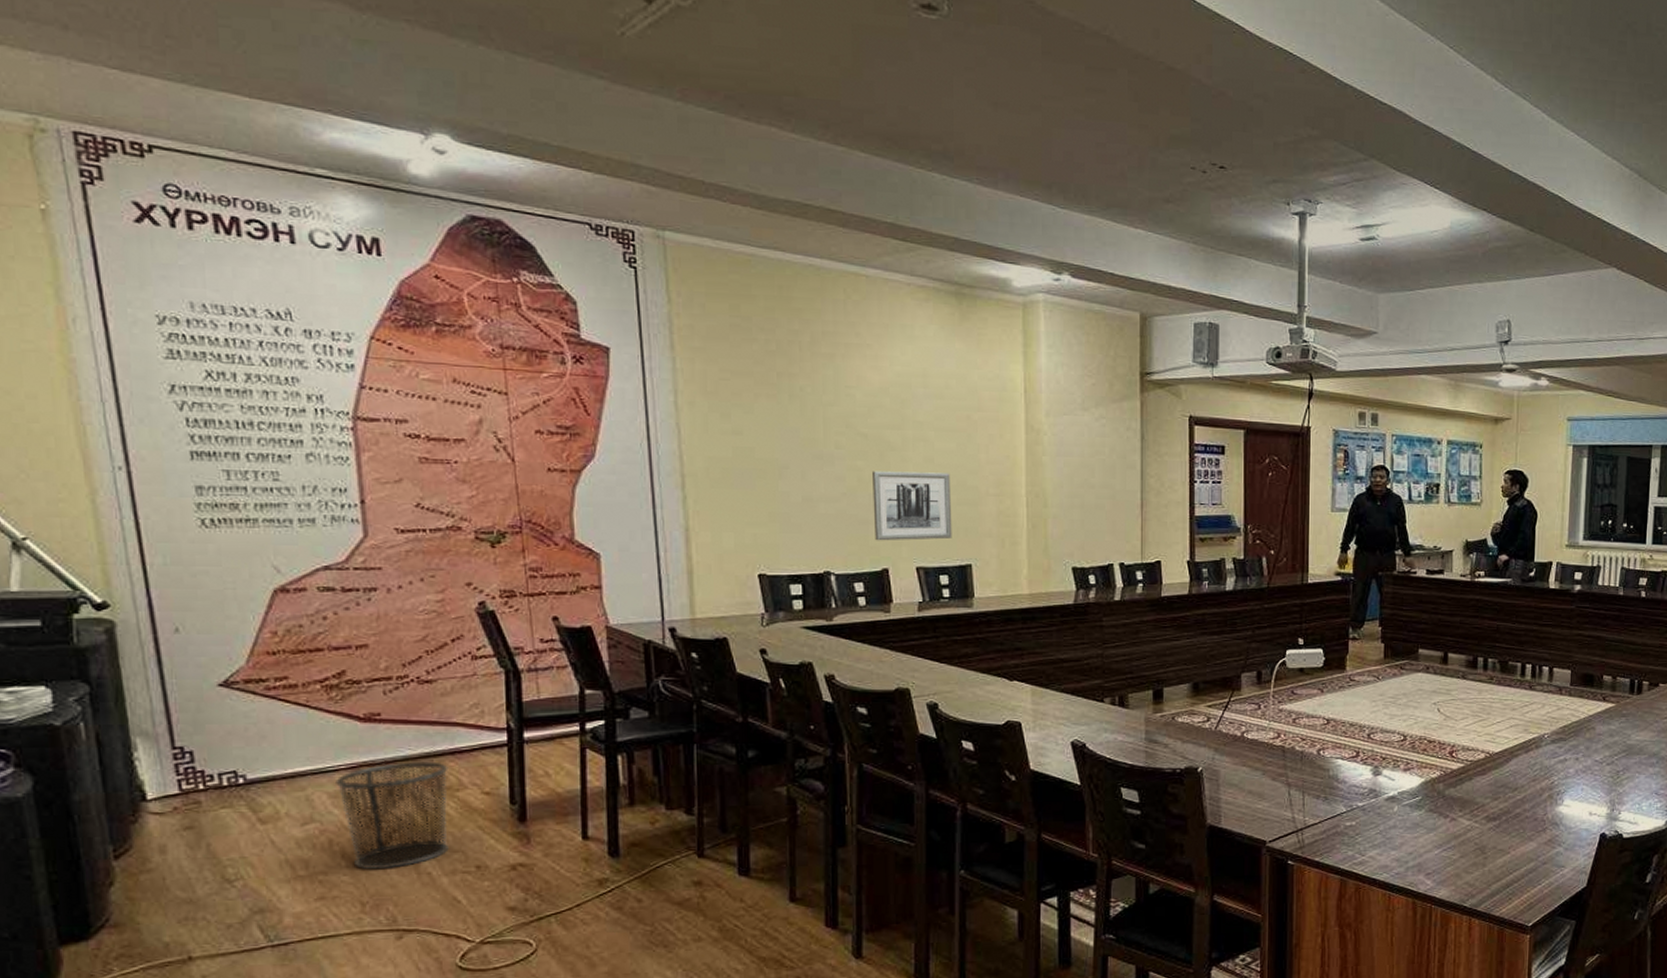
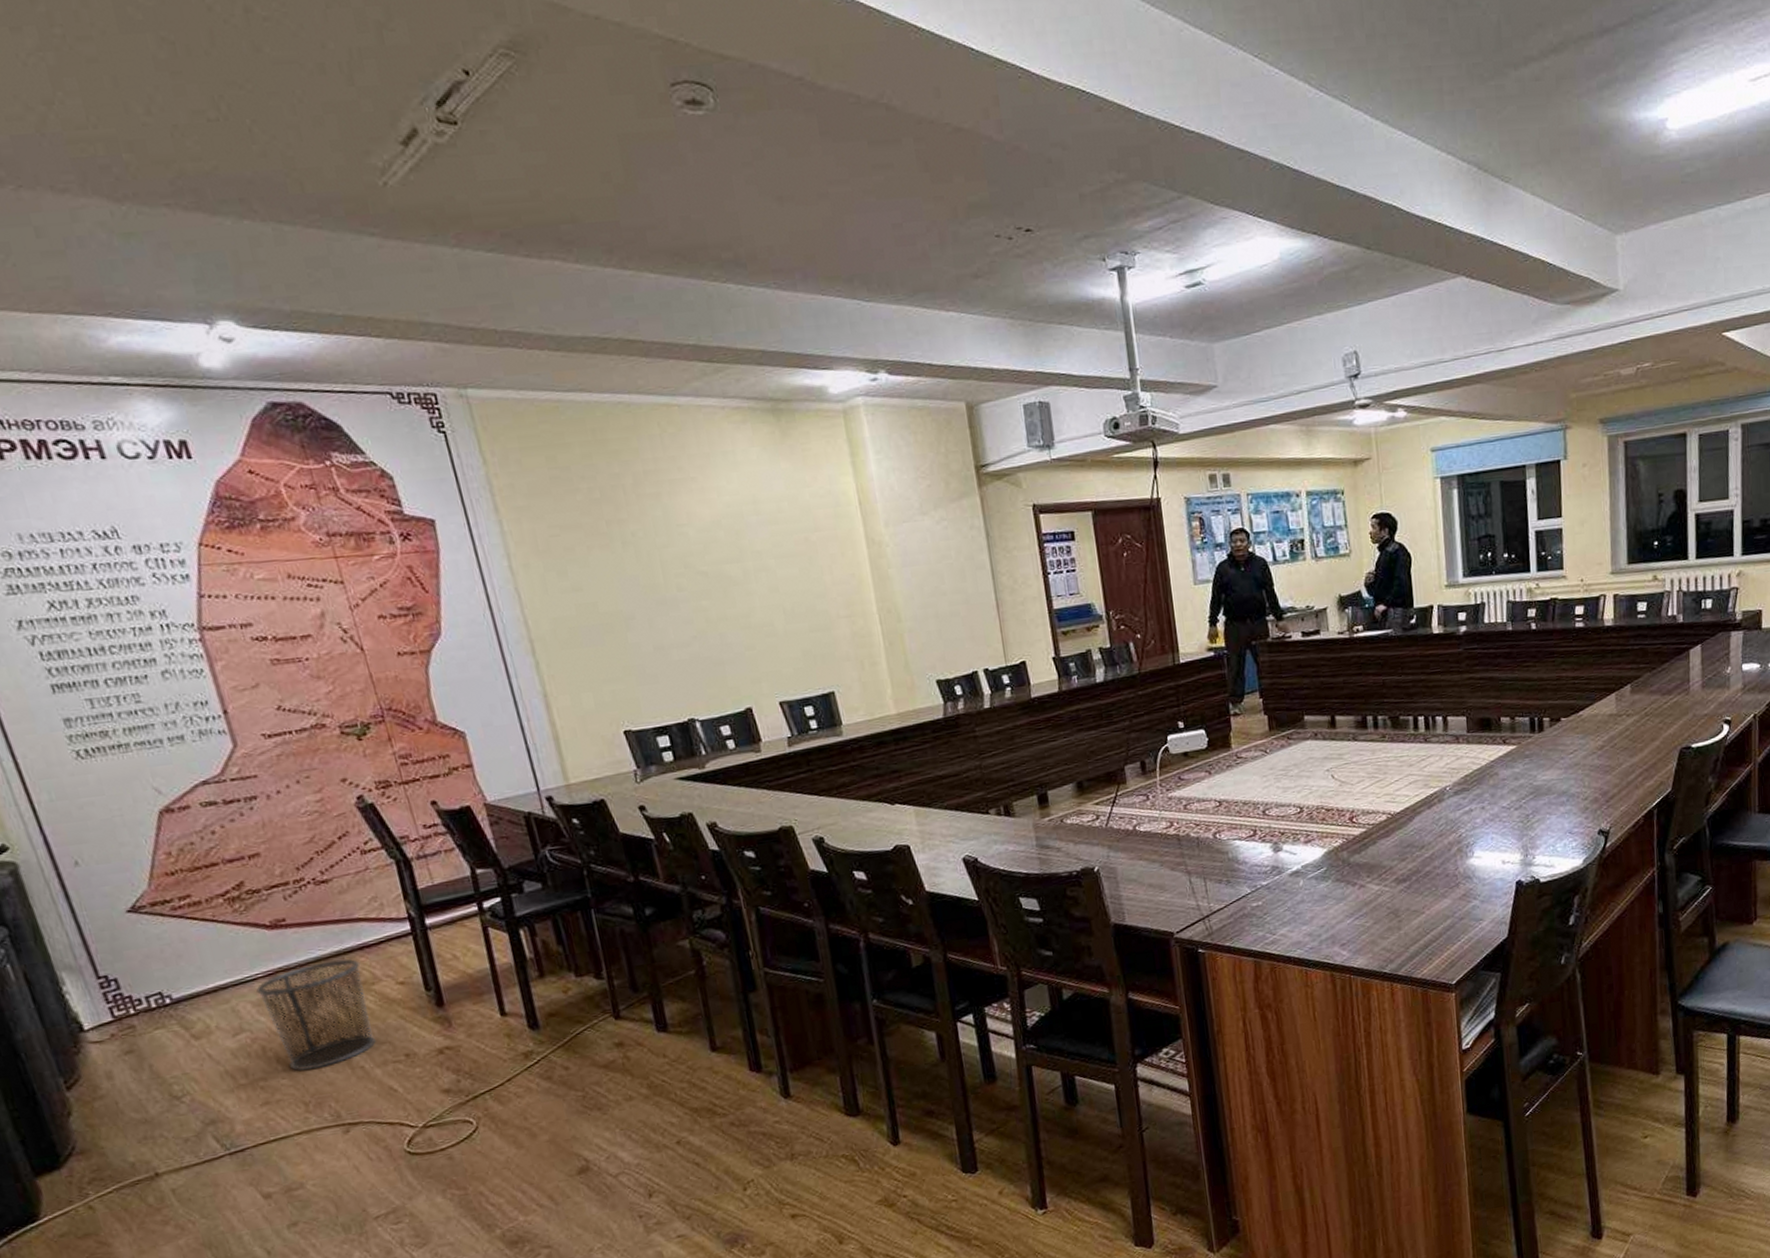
wall art: present [871,471,952,541] -> none [718,600,811,681]

